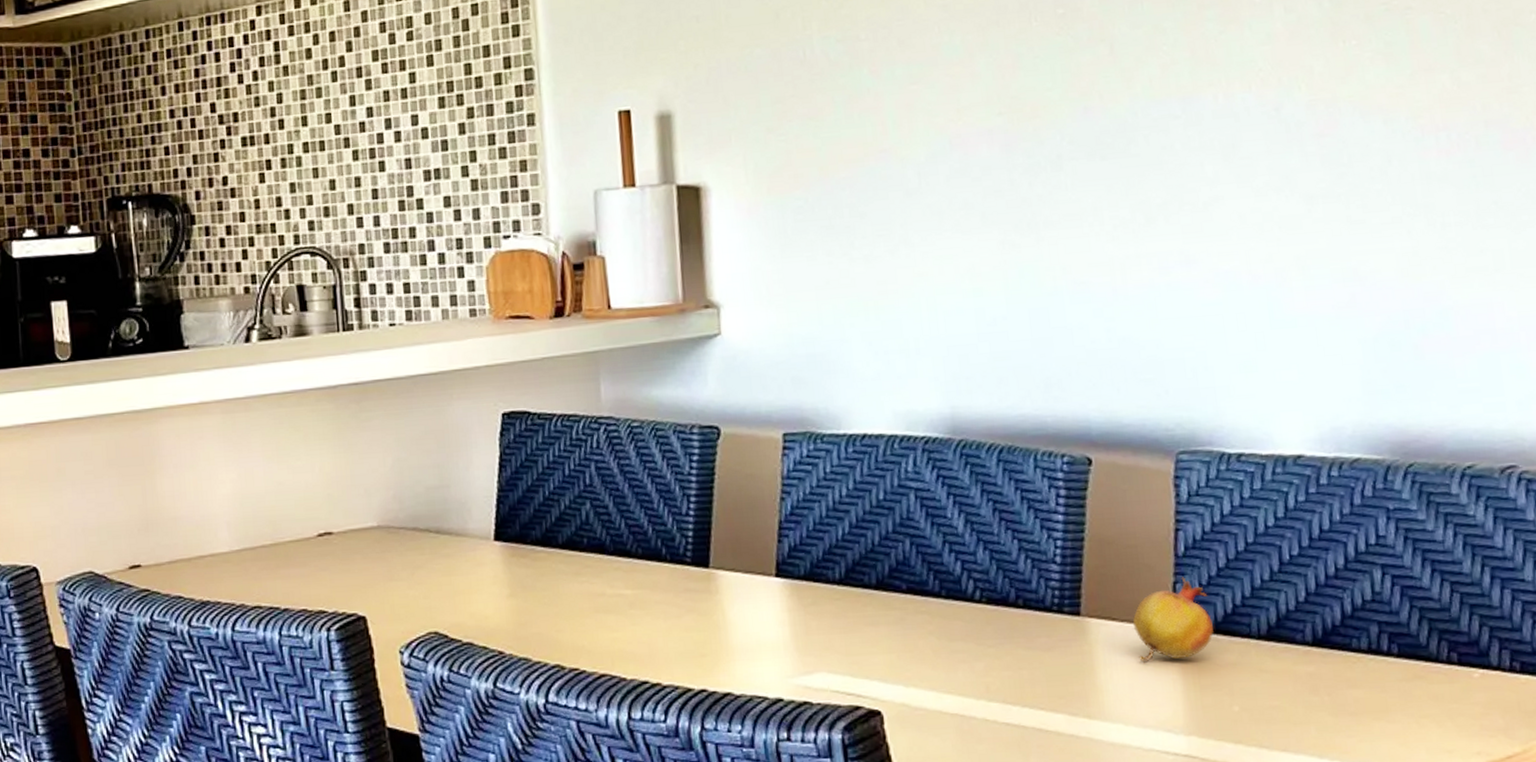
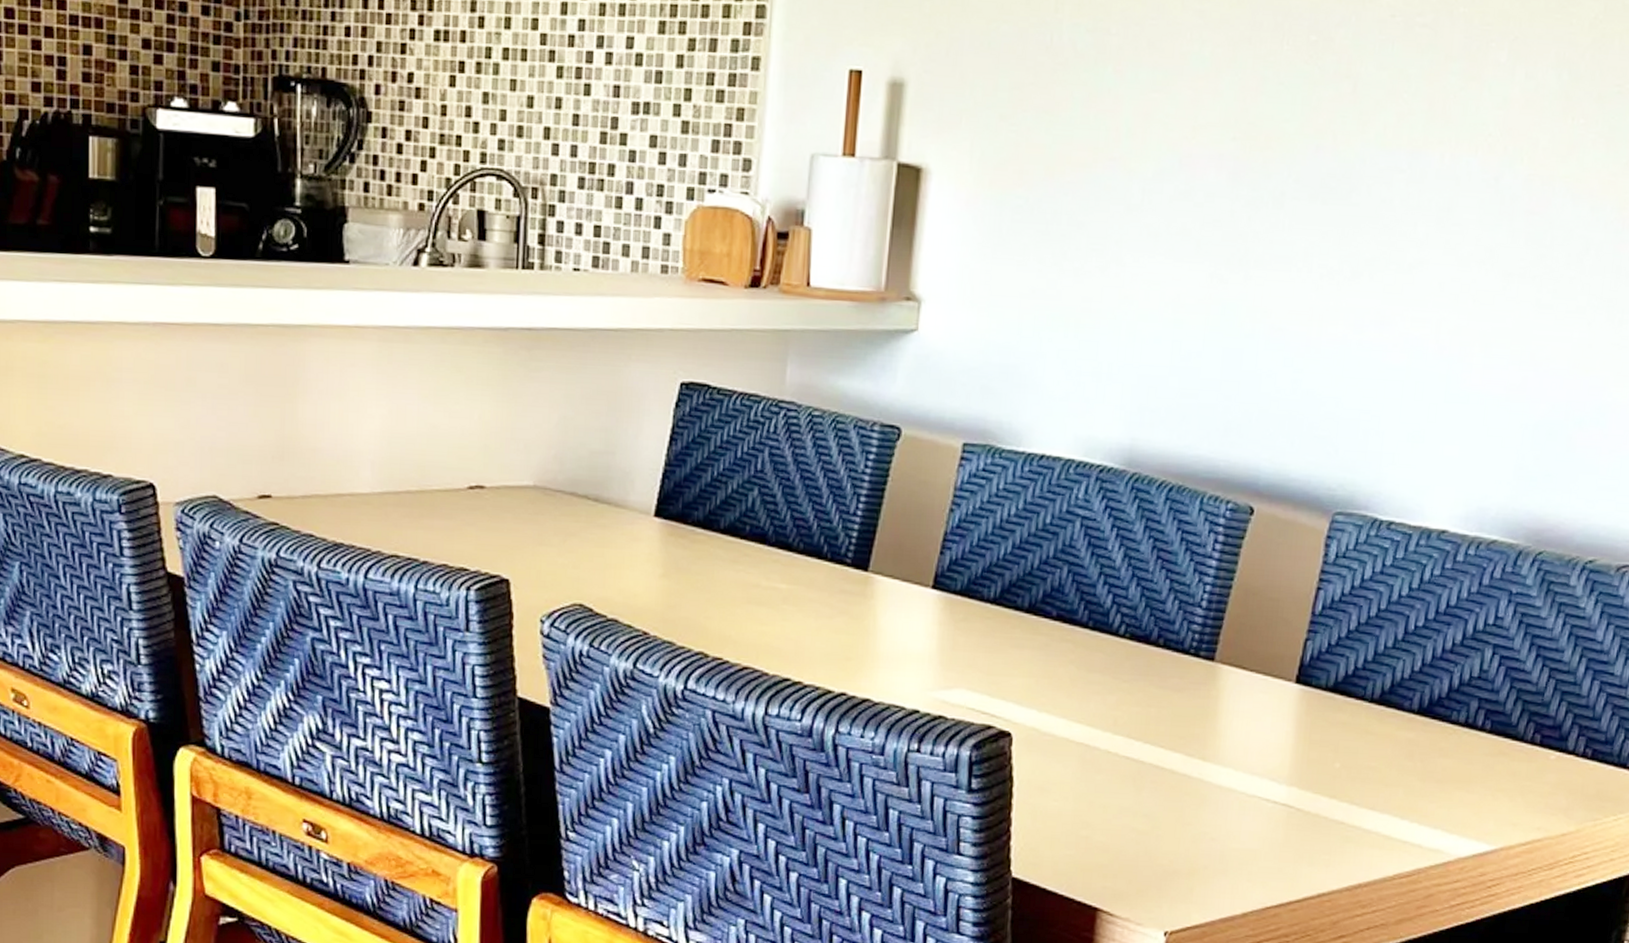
fruit: present [1133,577,1214,663] -> none [1260,635,1334,714]

